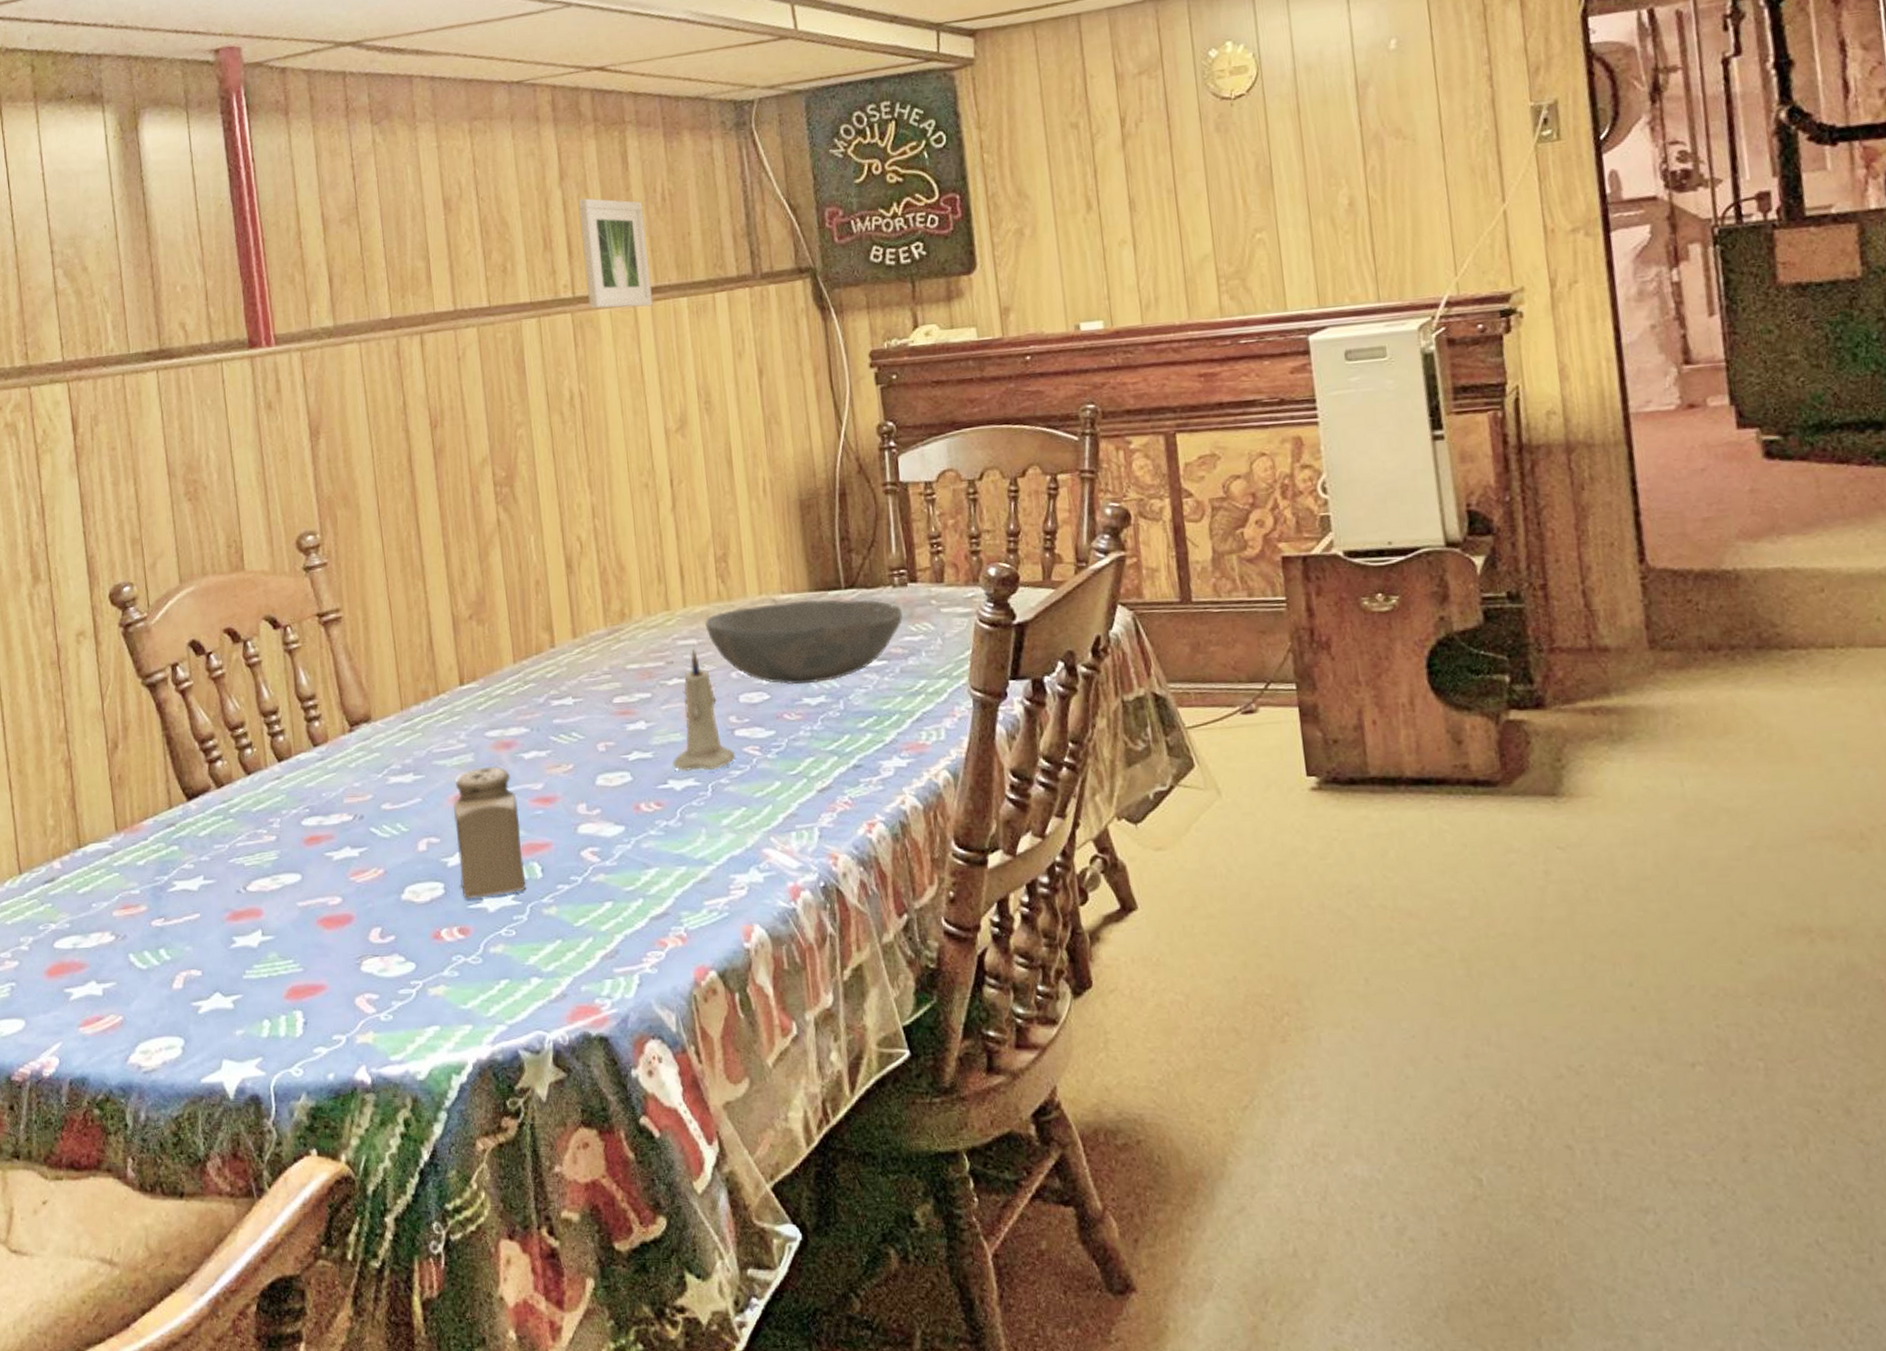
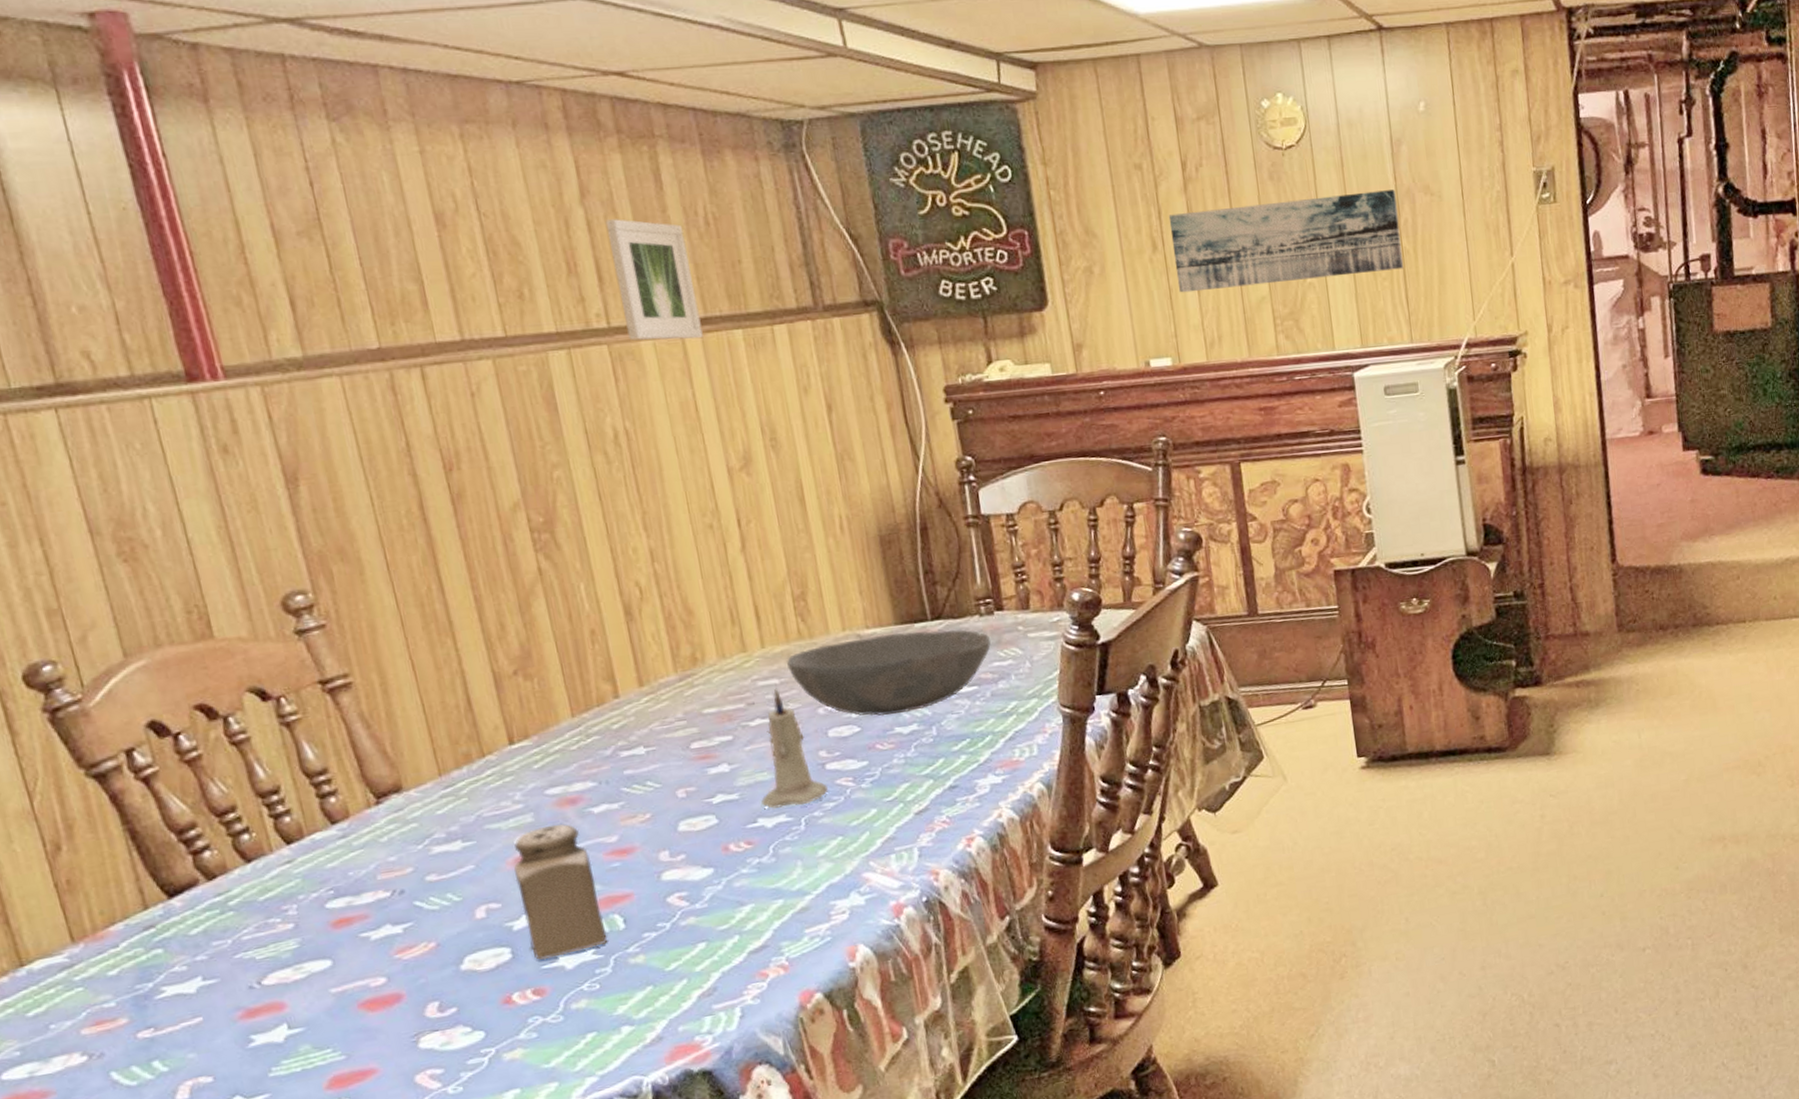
wall art: none [1105,135,1370,253] -> present [1168,190,1404,293]

